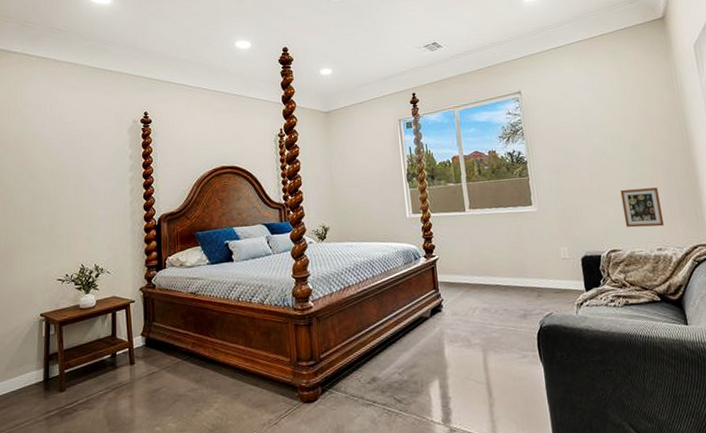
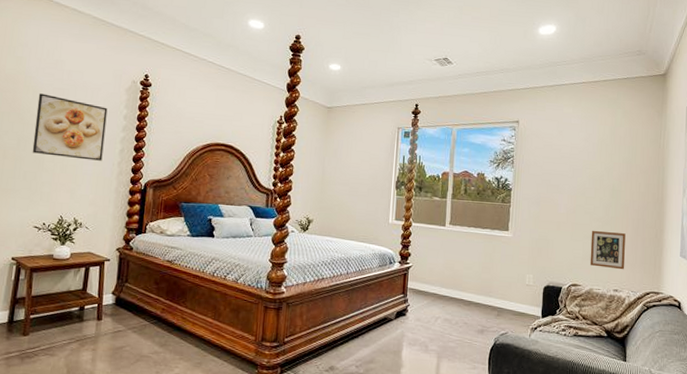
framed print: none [47,148,114,207] -> present [32,93,108,161]

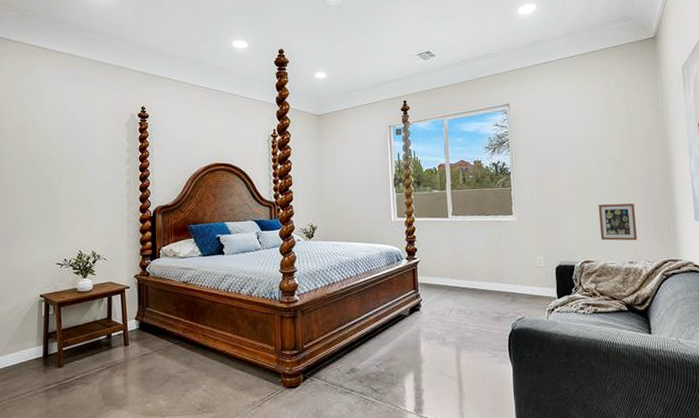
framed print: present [32,93,108,161] -> none [47,137,112,195]

